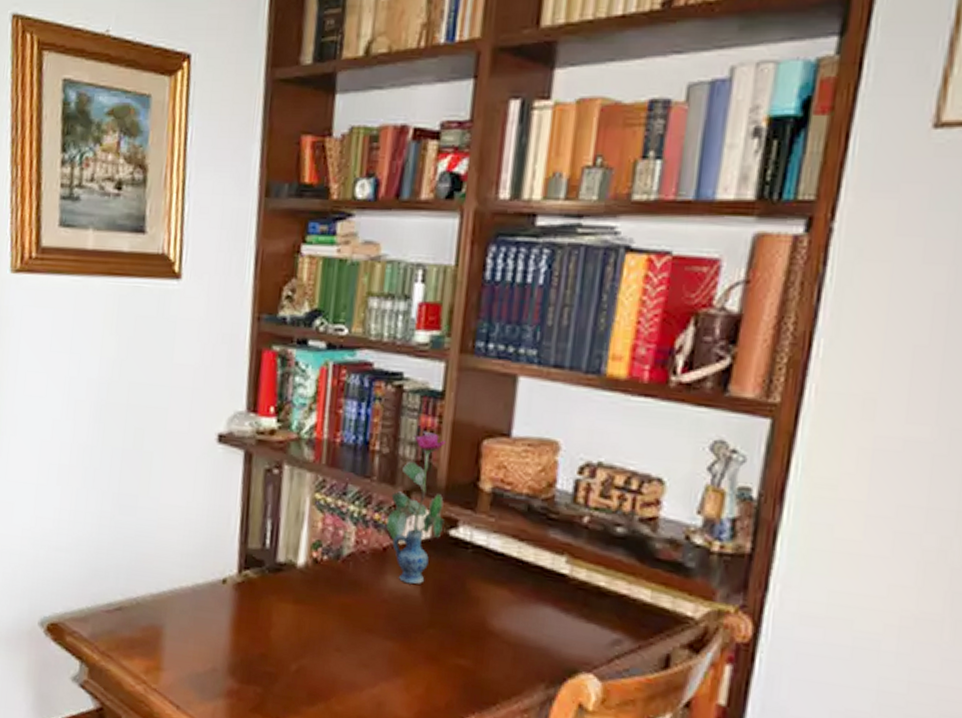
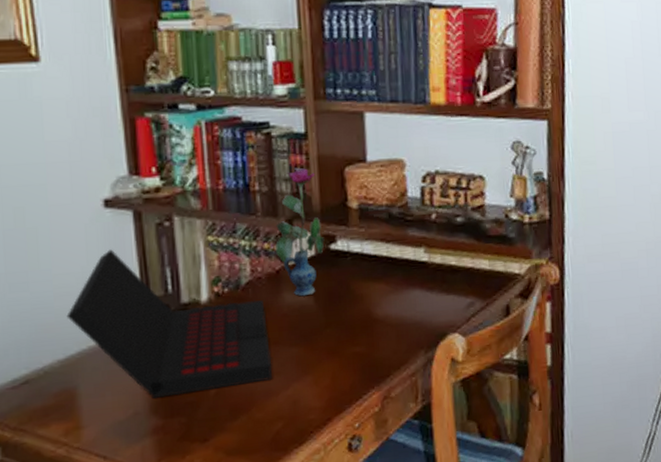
laptop: none [165,488,364,672] -> present [66,249,272,399]

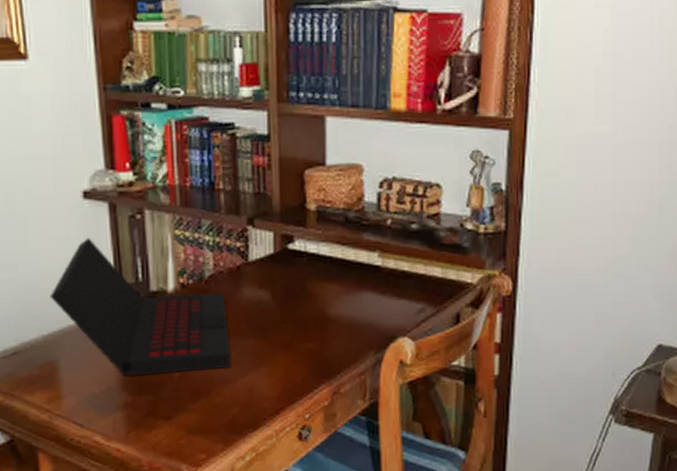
vase: present [274,167,325,297] -> none [236,168,283,292]

